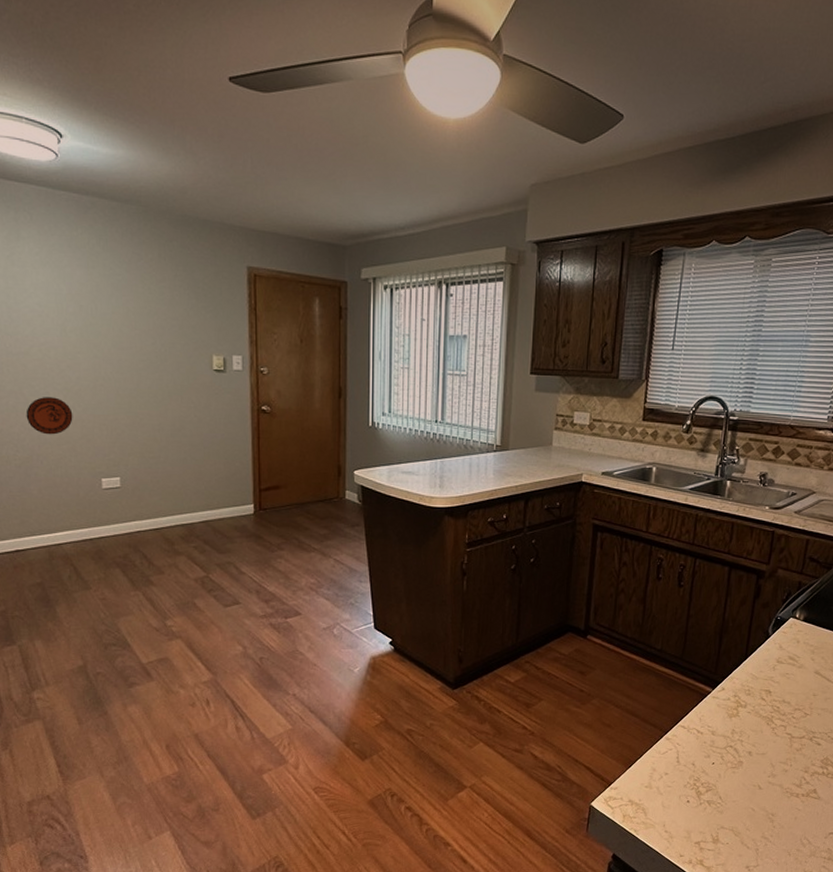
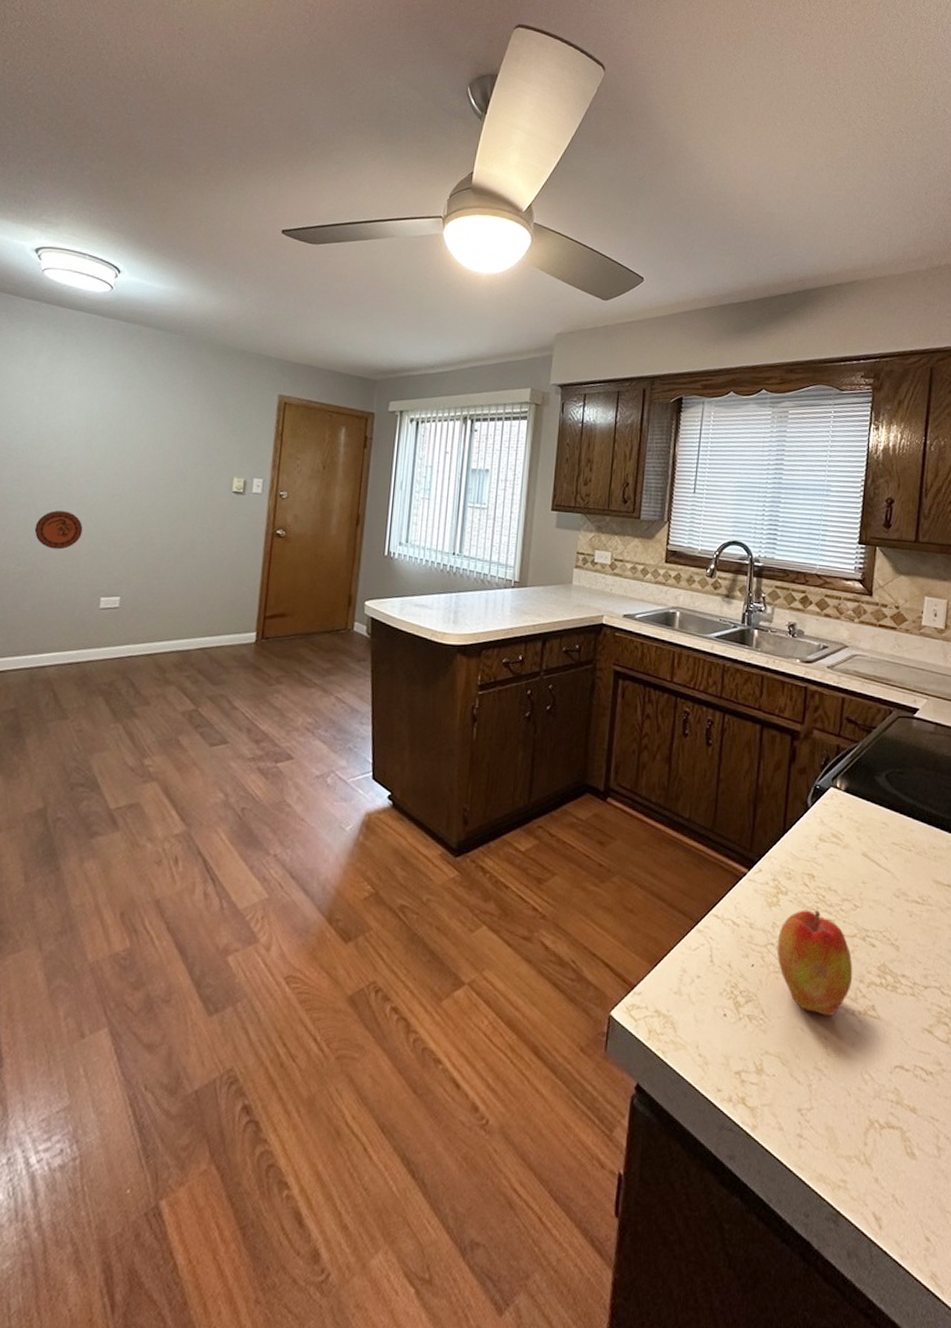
apple: none [734,719,800,798] -> present [777,910,853,1016]

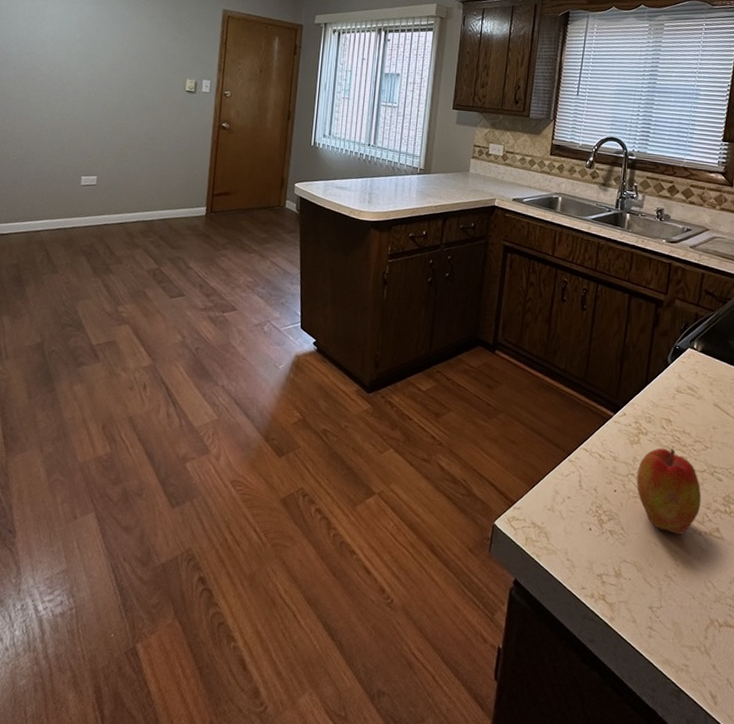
decorative plate: present [34,510,83,550] -> none [28,105,66,137]

